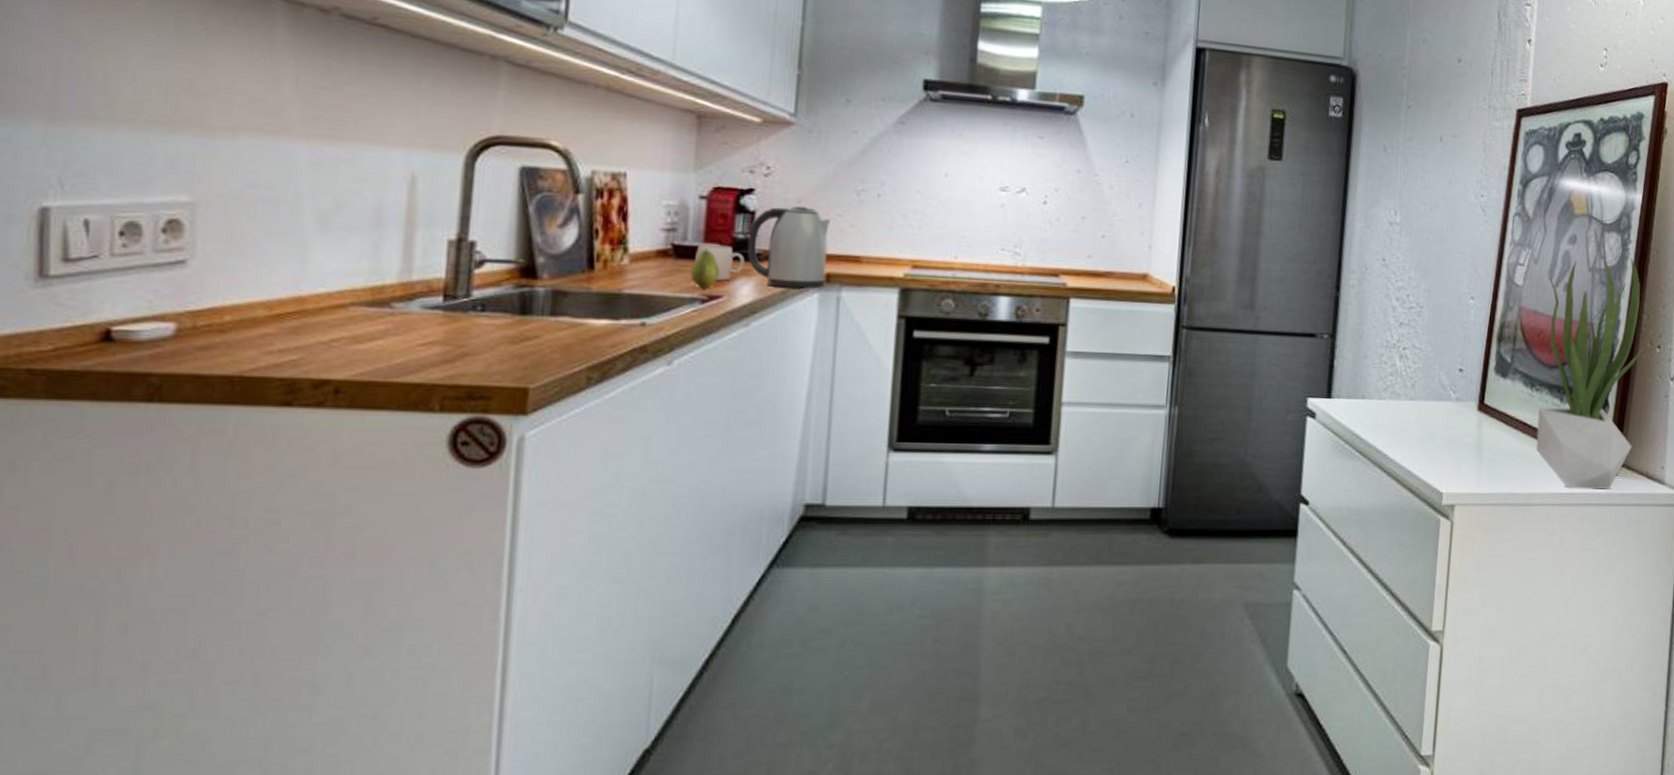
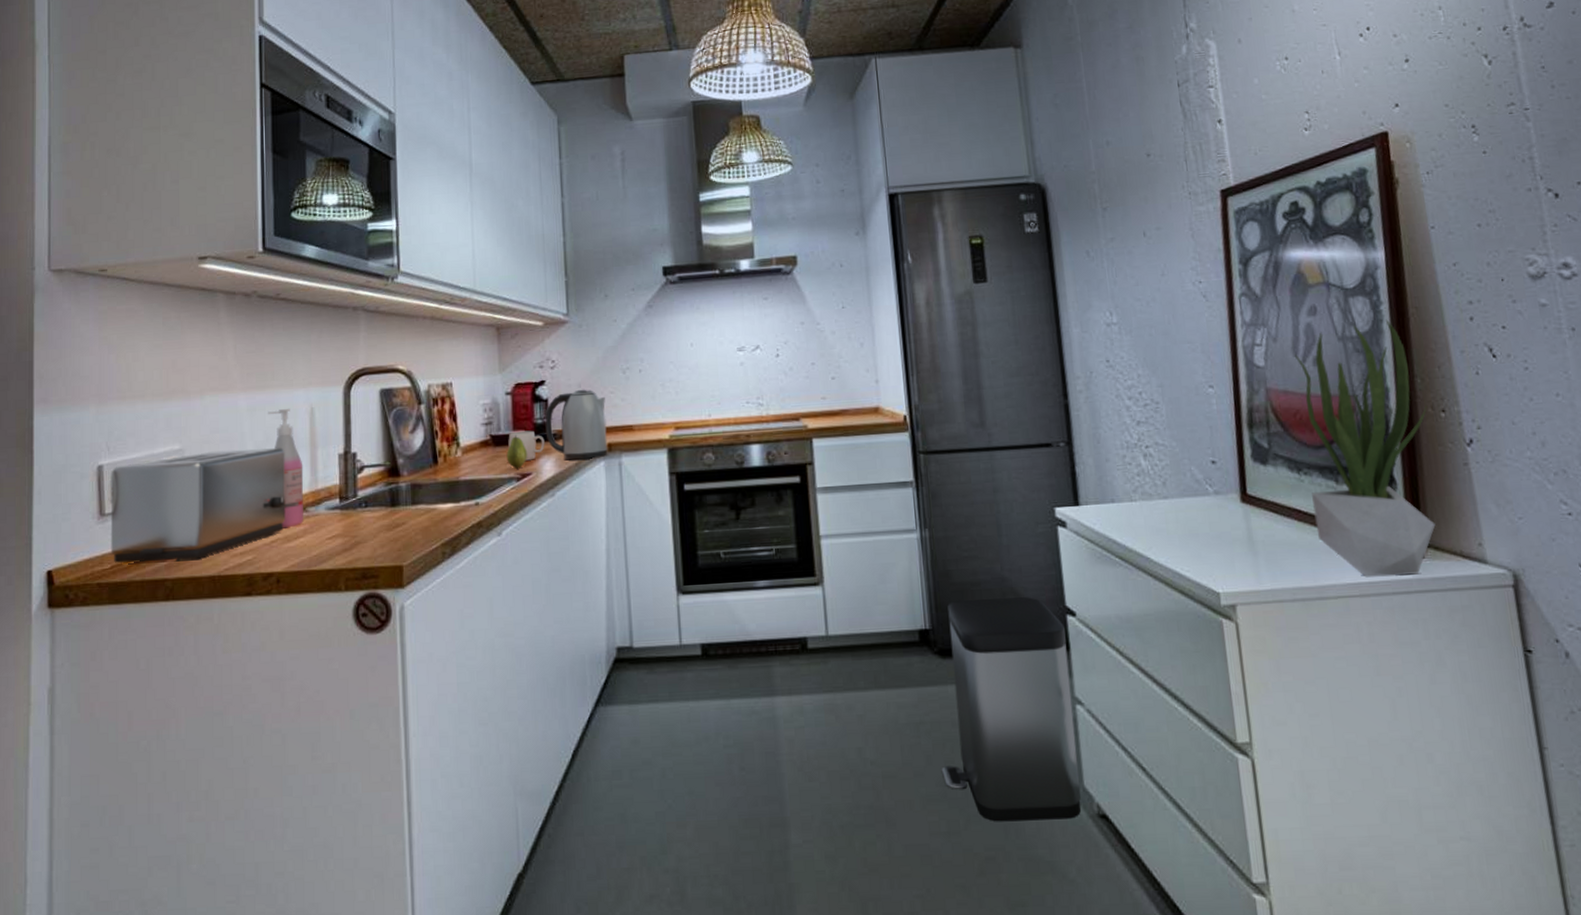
toaster: none [54,211,365,351] -> present [110,448,286,564]
soap dispenser: none [340,169,392,325] -> present [267,408,304,528]
pedal bin: none [1150,482,1296,699] -> present [941,597,1082,822]

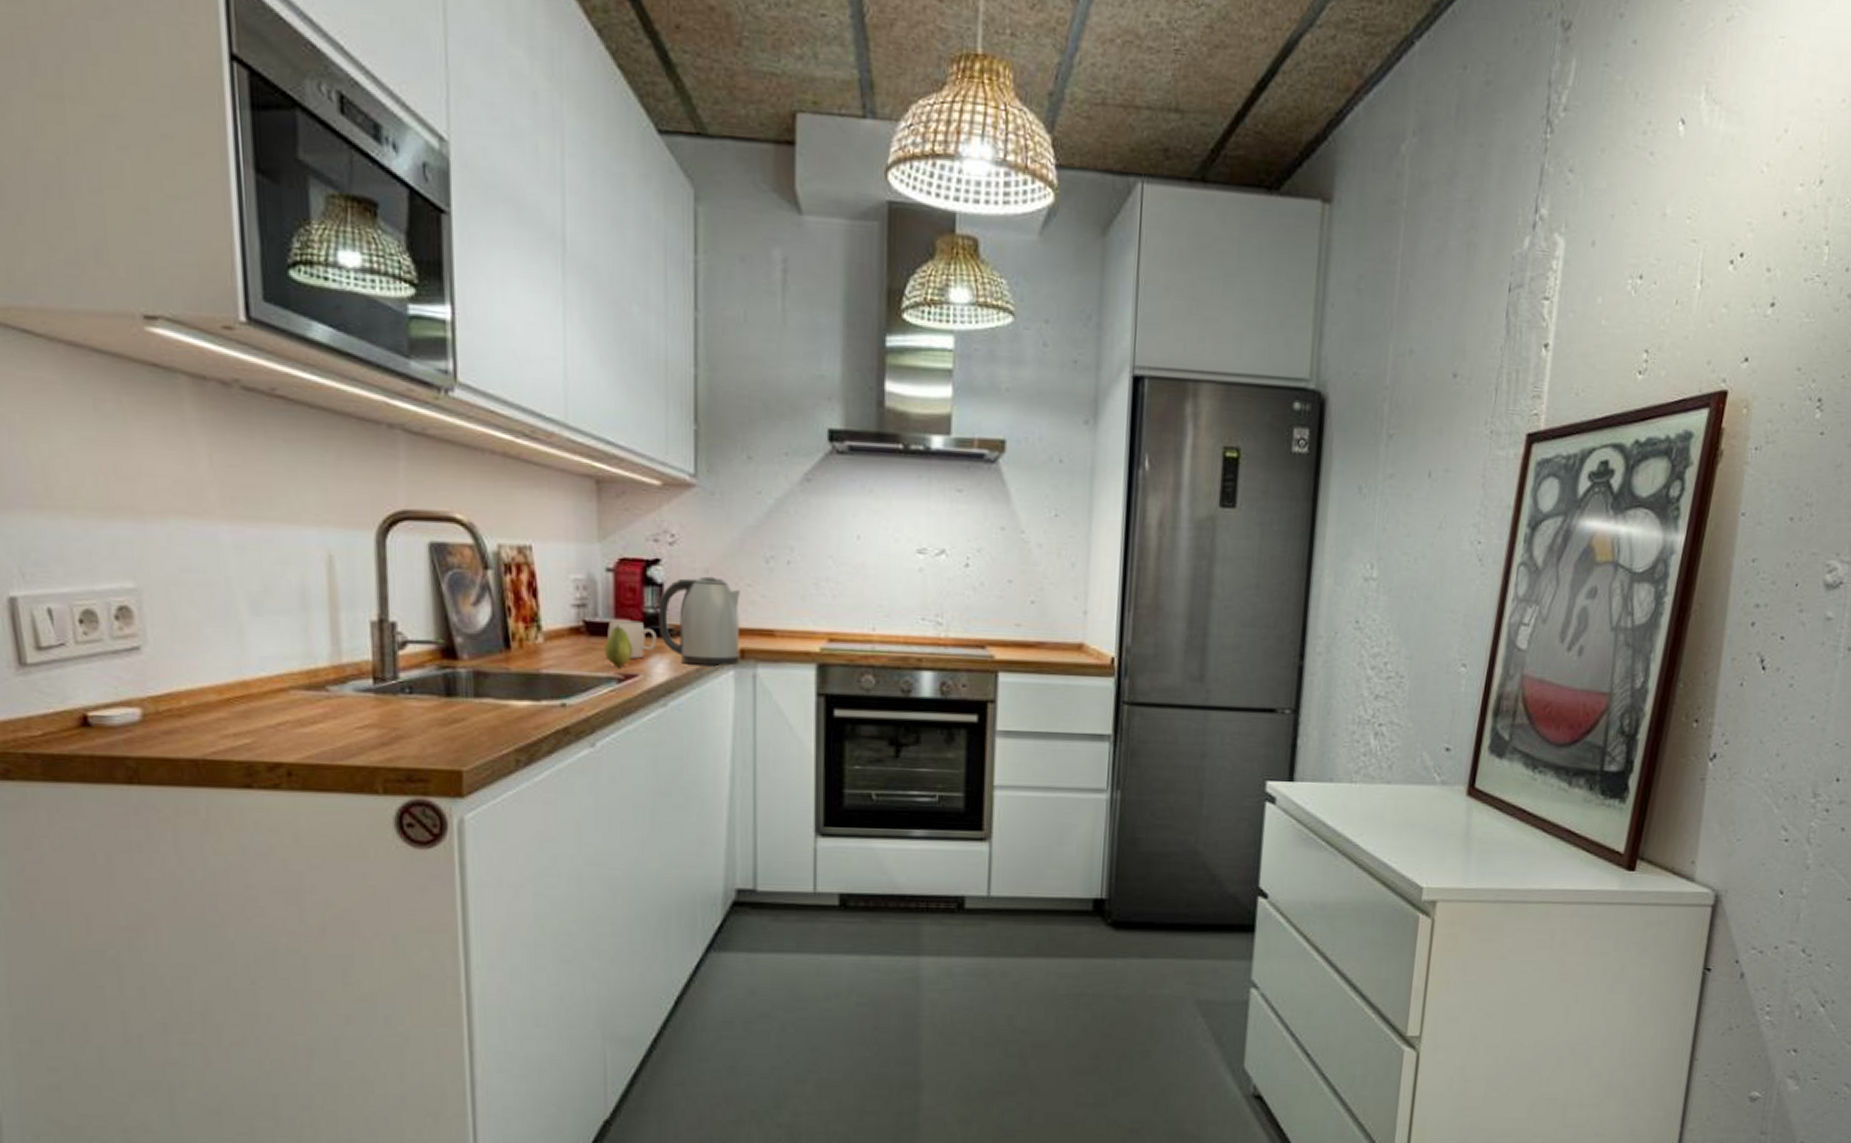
toaster: present [110,448,286,564] -> none [31,596,297,736]
soap dispenser: present [267,408,304,528] -> none [263,550,323,709]
pedal bin: present [941,597,1082,822] -> none [1096,872,1254,1097]
potted plant: present [1294,319,1436,577] -> none [1536,613,1682,886]

